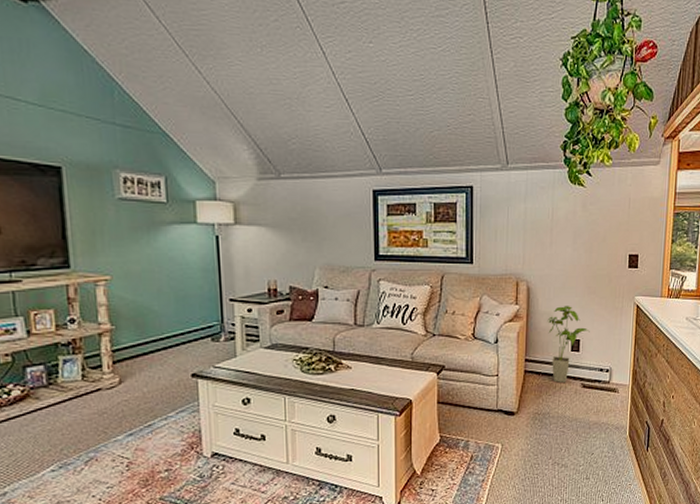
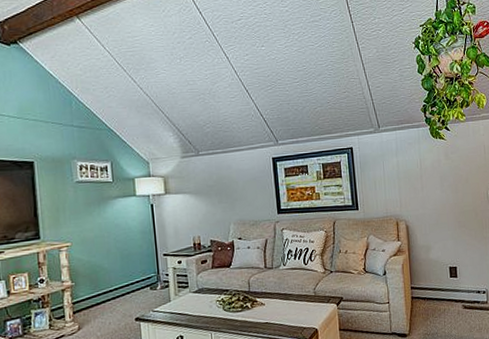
house plant: present [547,306,590,384] -> none [426,239,464,306]

